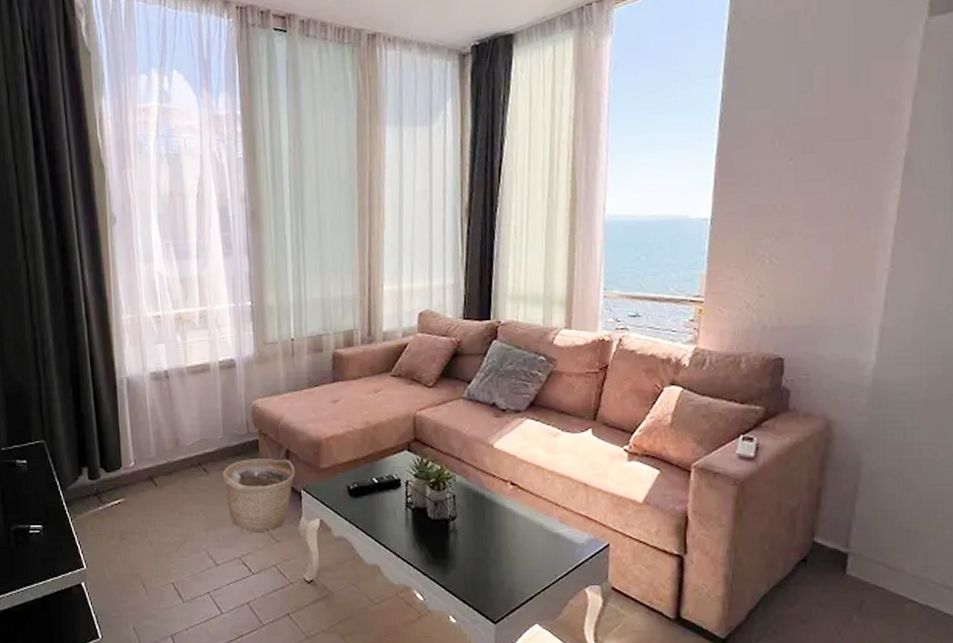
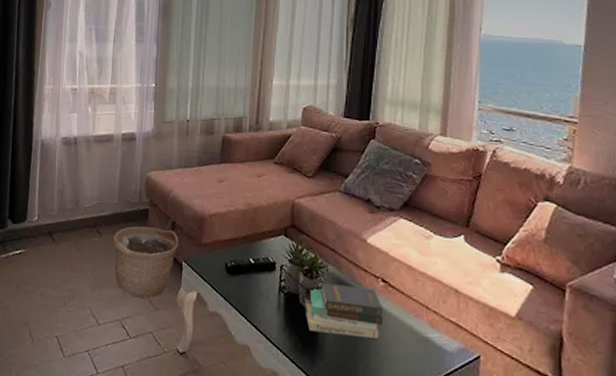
books: none [432,493,513,543] -> present [303,283,382,339]

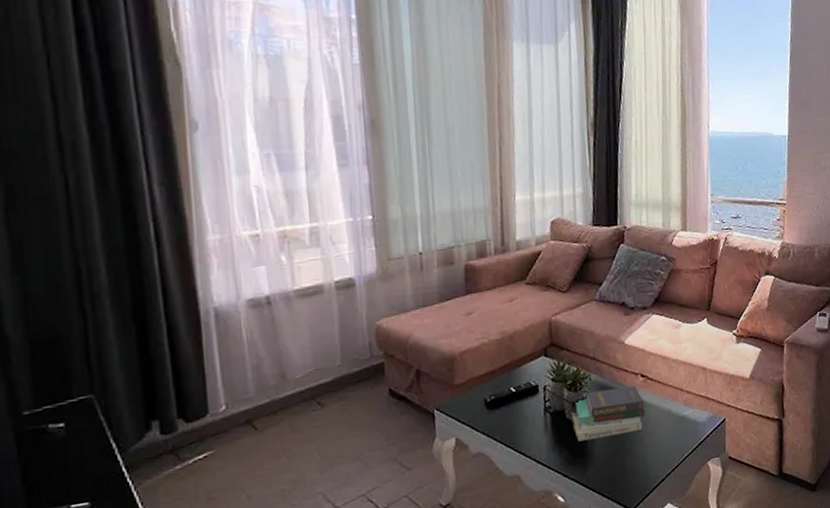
basket: present [113,226,179,298] -> none [342,380,427,464]

